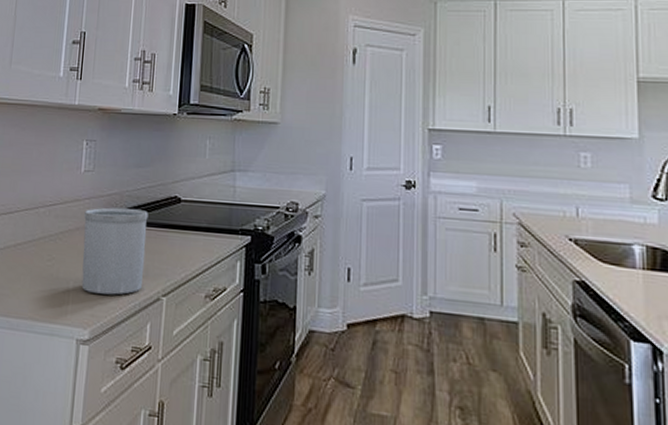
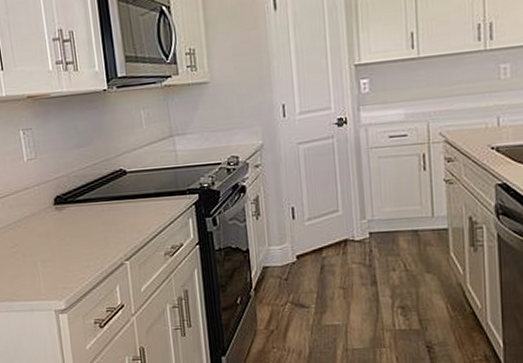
utensil holder: present [81,207,148,295] -> none [36,187,105,269]

